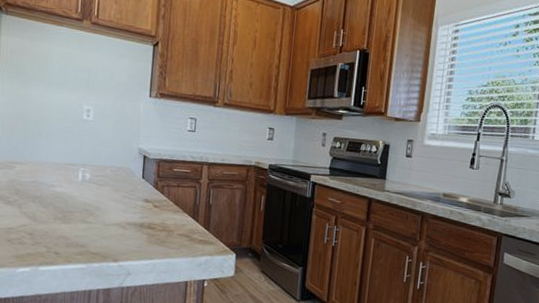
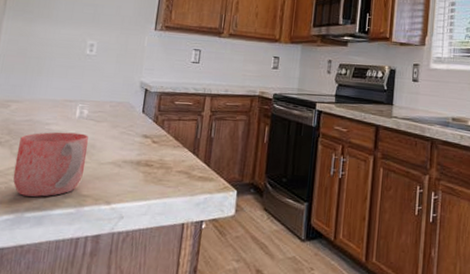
mug: none [25,193,93,253] -> present [13,132,89,197]

